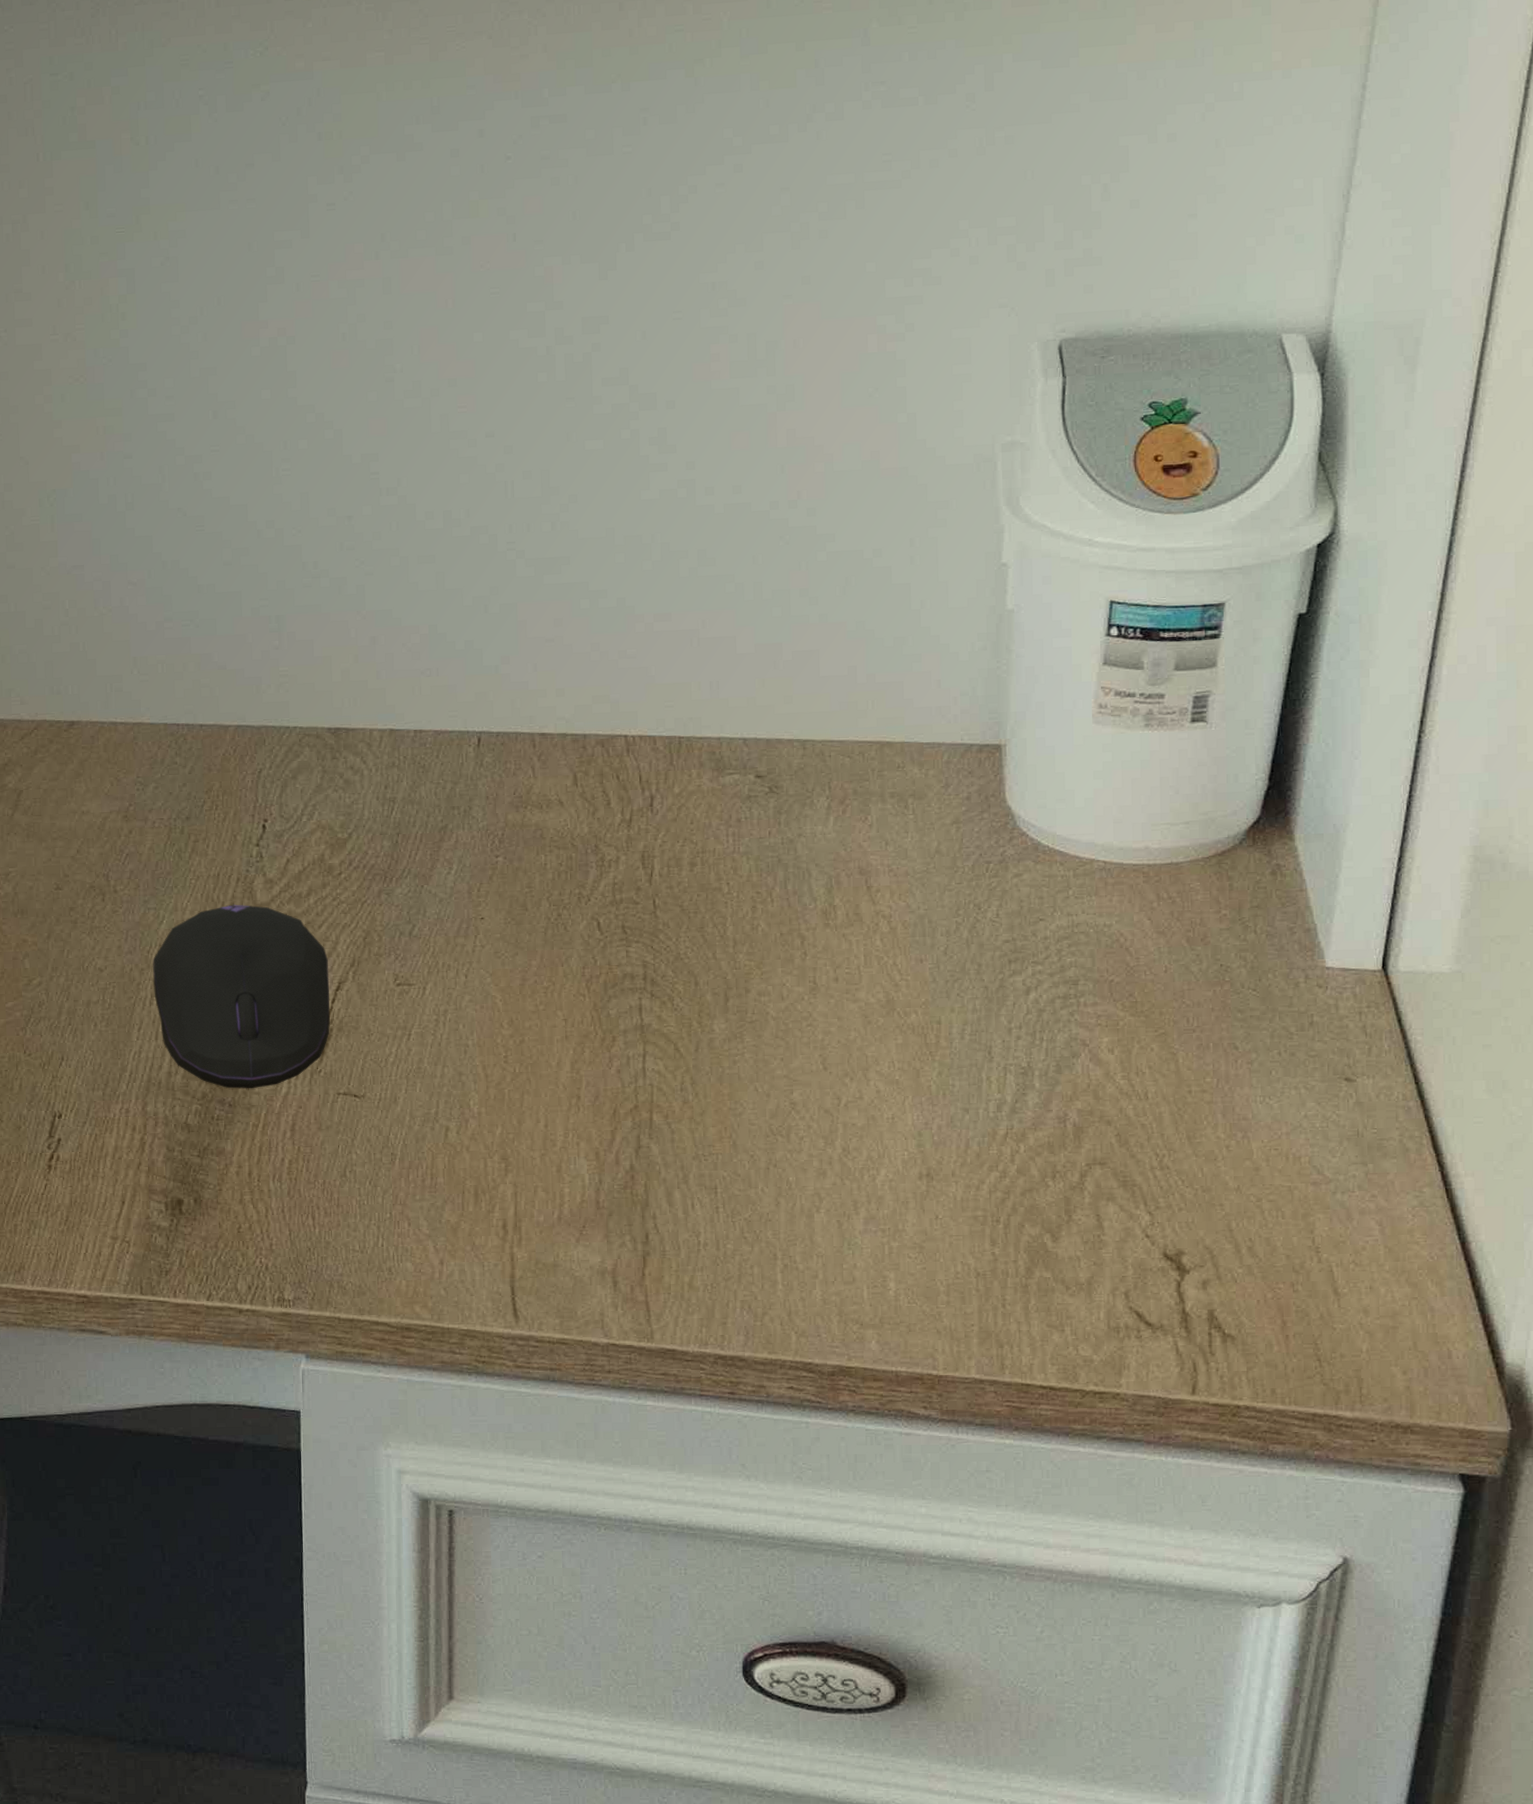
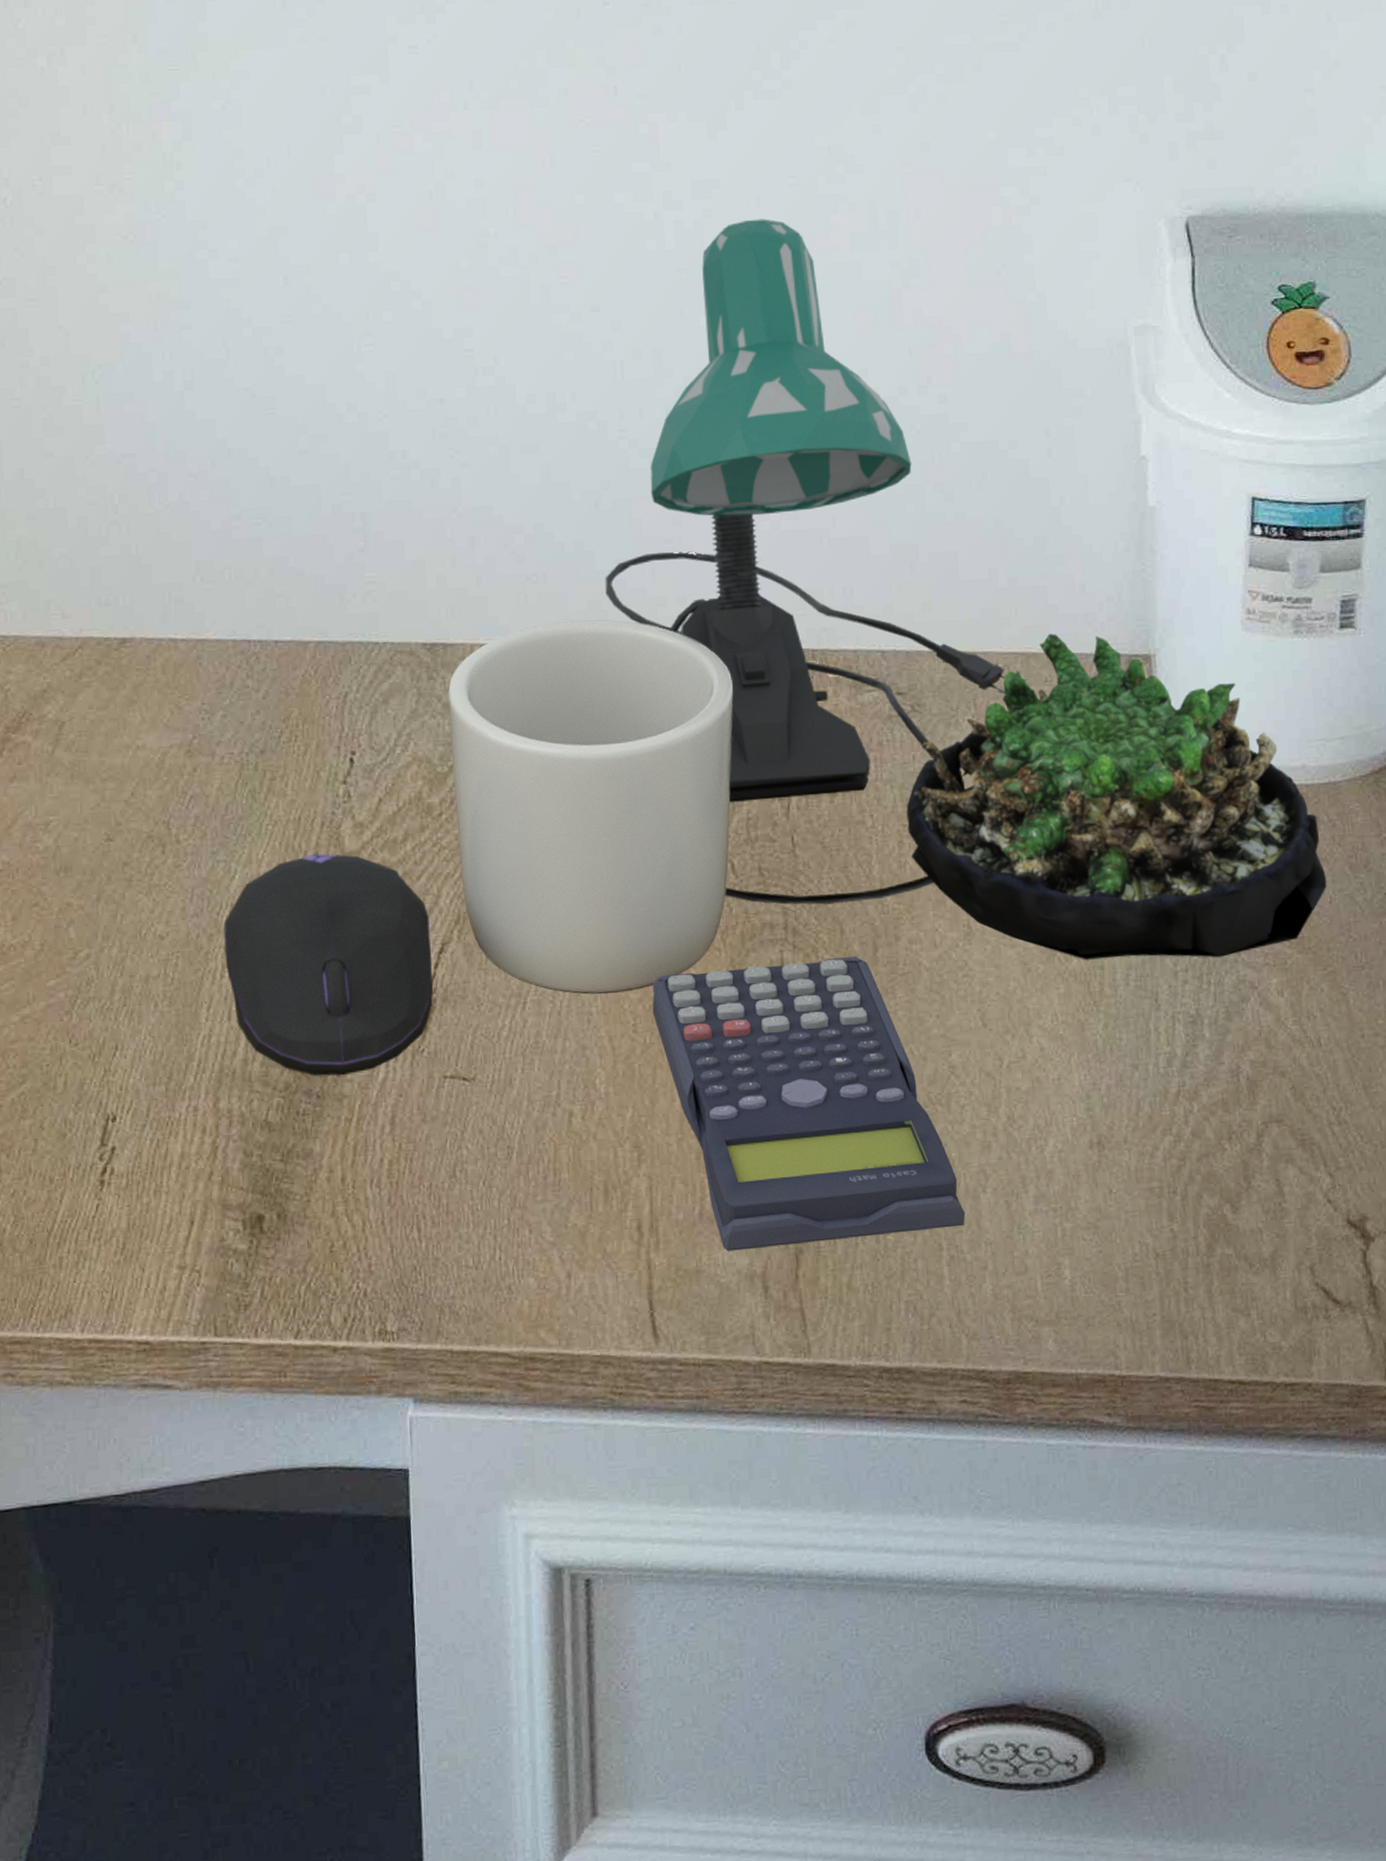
mug: none [349,708,605,1029] -> present [448,619,734,994]
desk lamp: none [491,350,860,960] -> present [605,219,1006,905]
calculator: none [522,1004,800,1250] -> present [652,956,966,1251]
succulent plant: none [760,724,1163,1017] -> present [906,633,1327,960]

